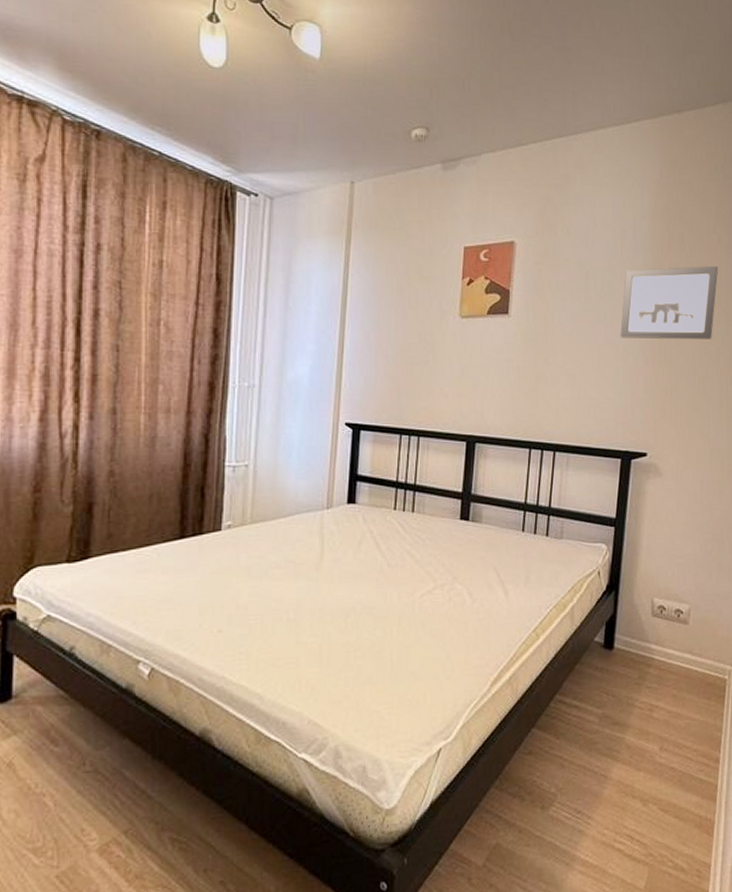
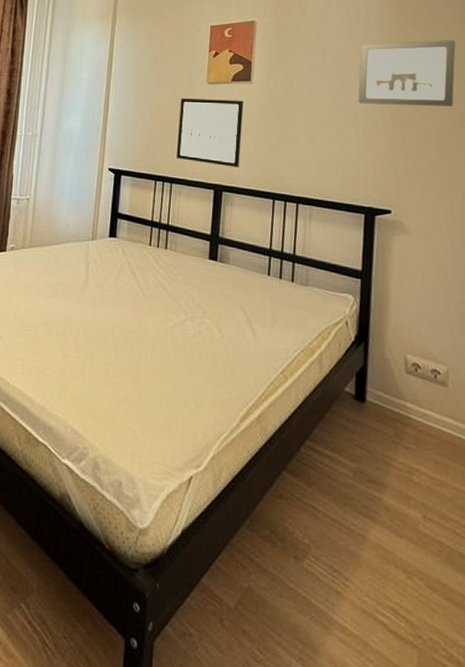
wall art: none [424,336,500,415] -> present [176,98,244,167]

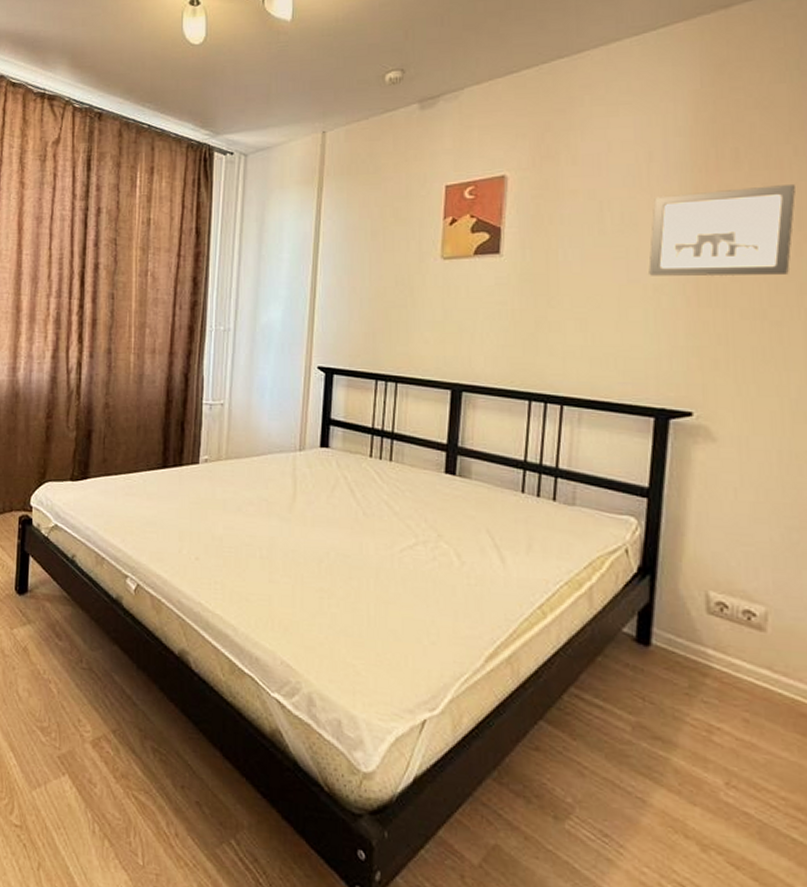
wall art: present [176,98,244,167] -> none [402,278,490,362]

